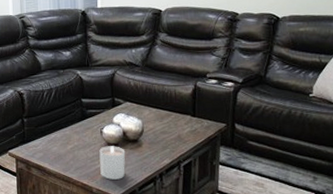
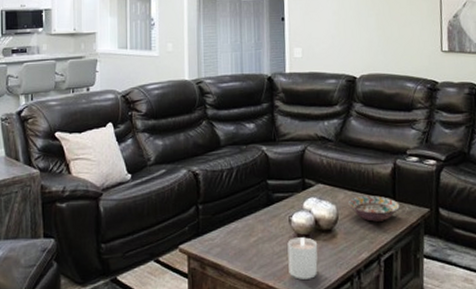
decorative bowl: none [151,112,199,134] -> present [347,195,400,222]

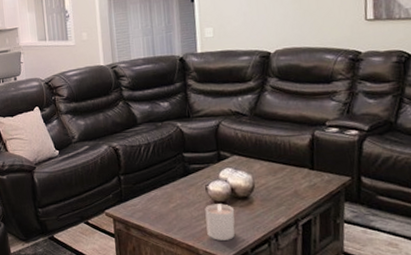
decorative bowl: present [347,195,400,222] -> none [263,165,319,190]

